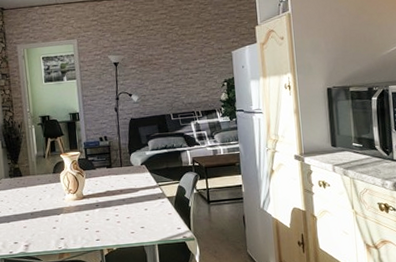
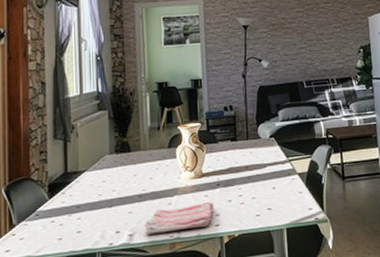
dish towel: none [37,220,94,246] -> present [145,202,214,235]

